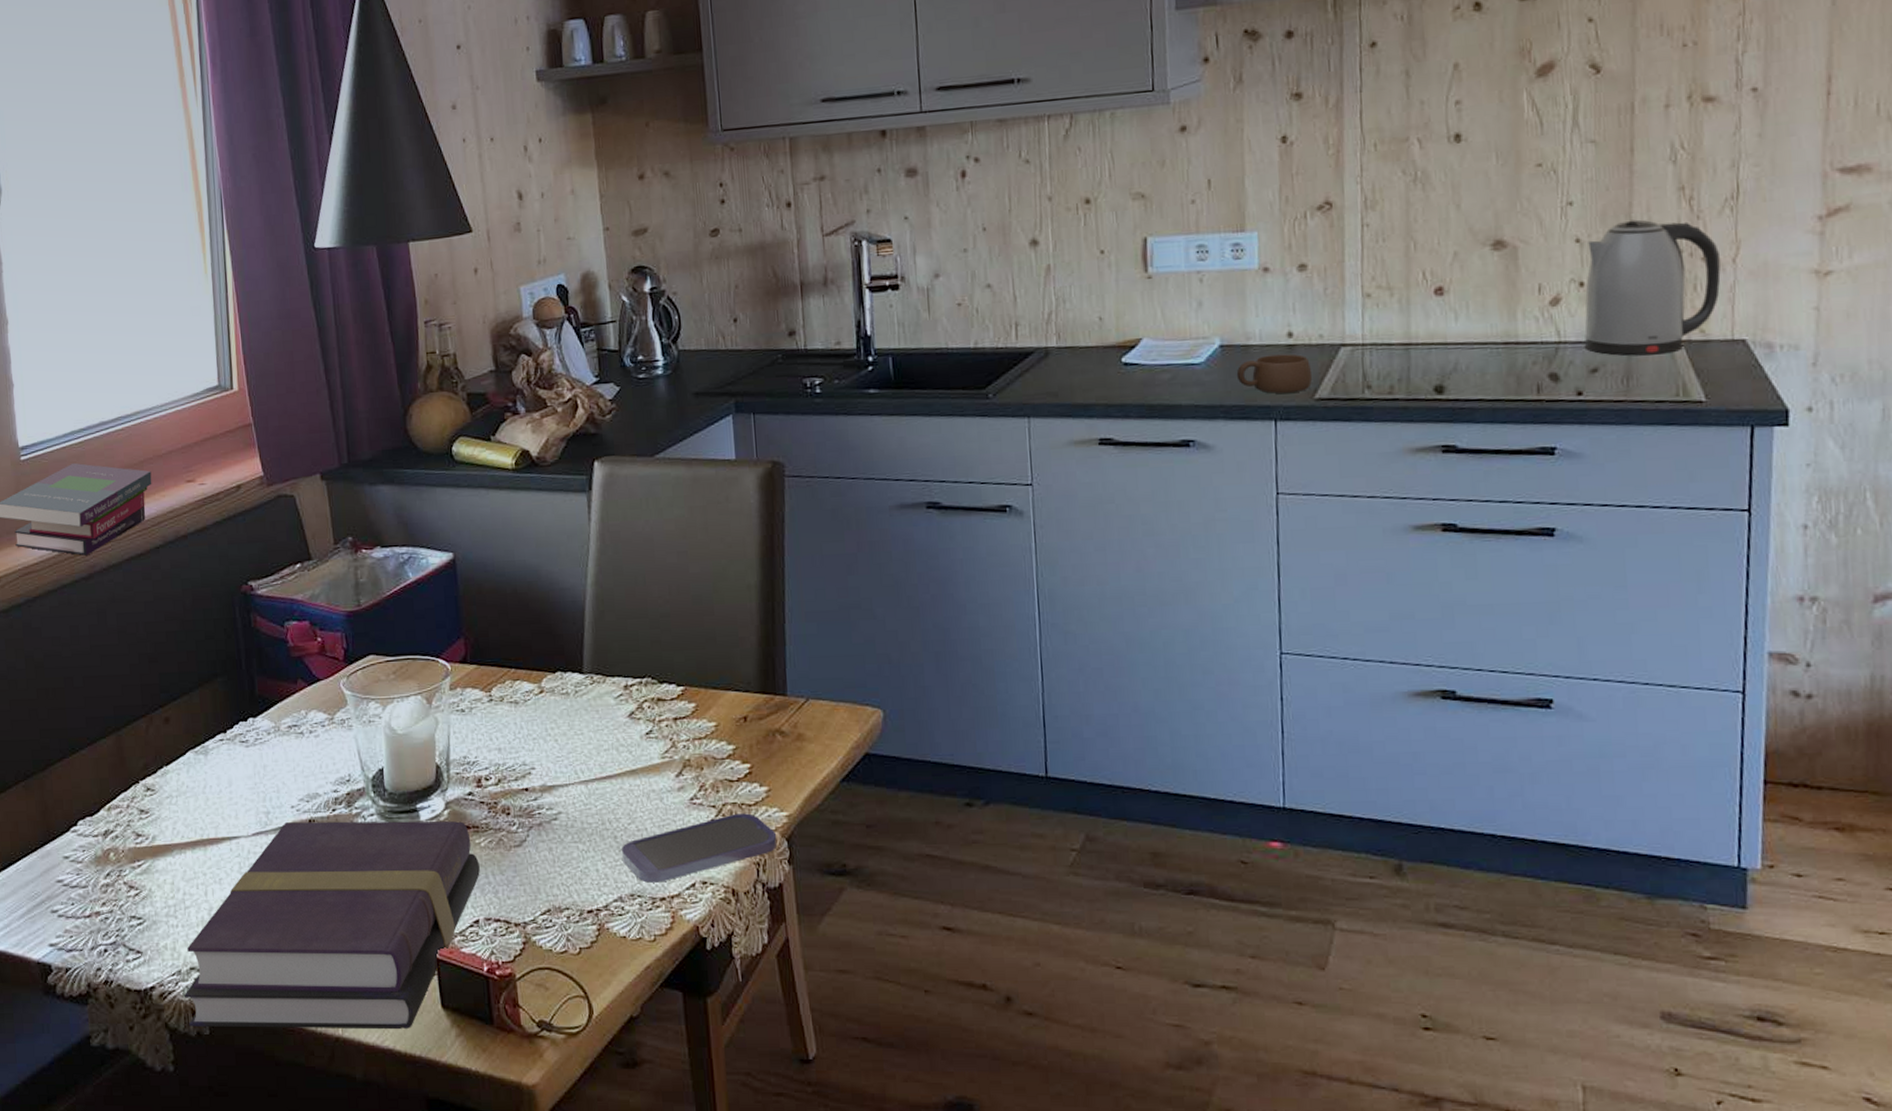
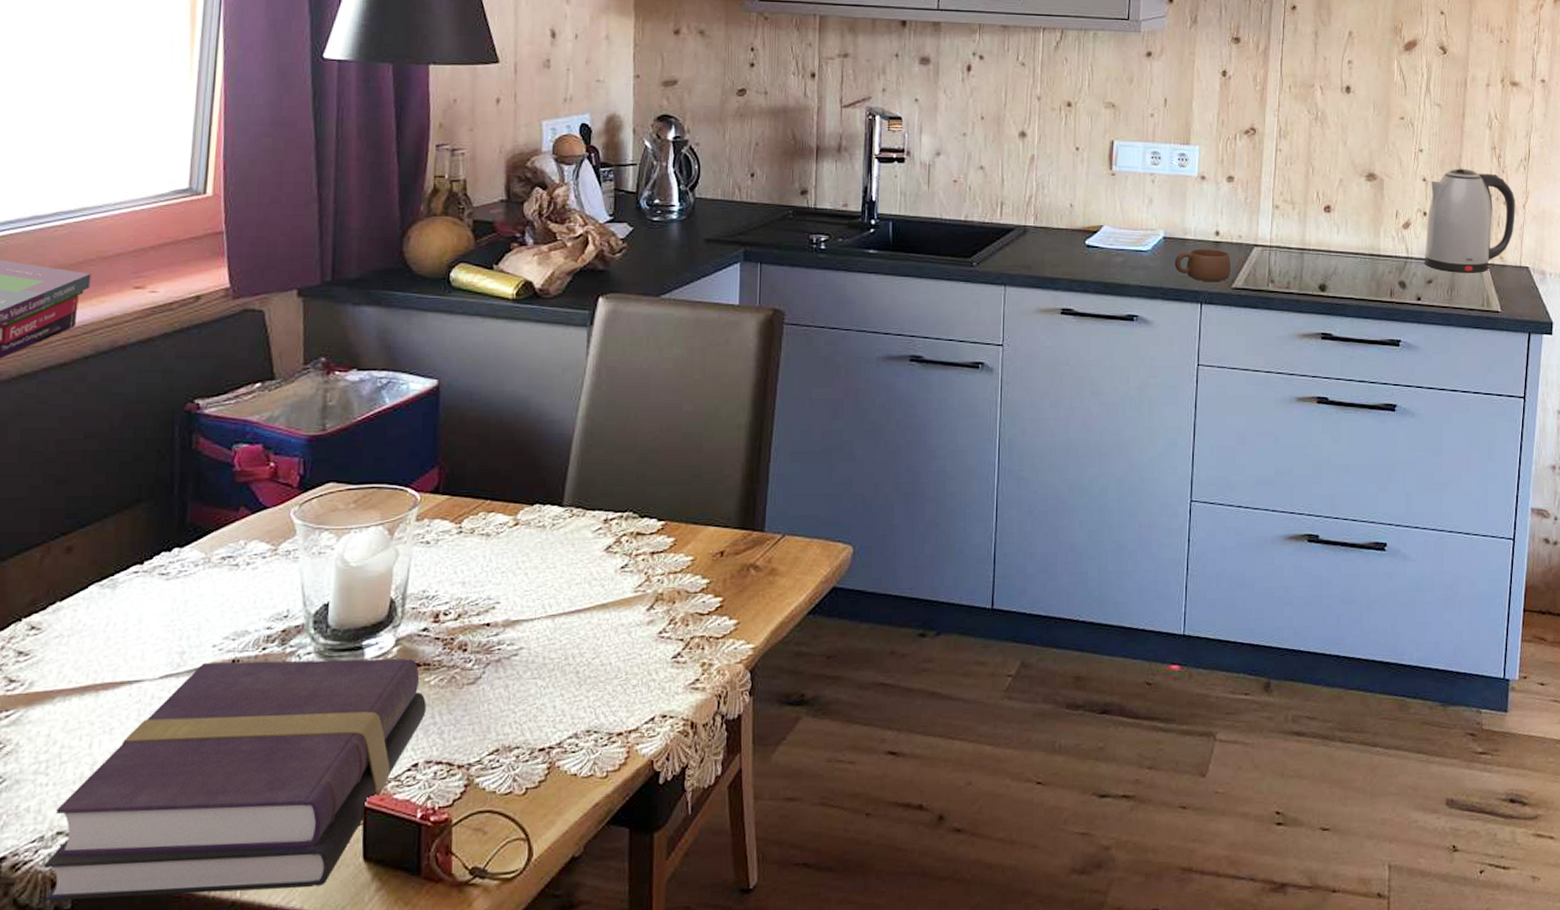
mobile phone: present [621,813,778,883] -> none [581,646,741,718]

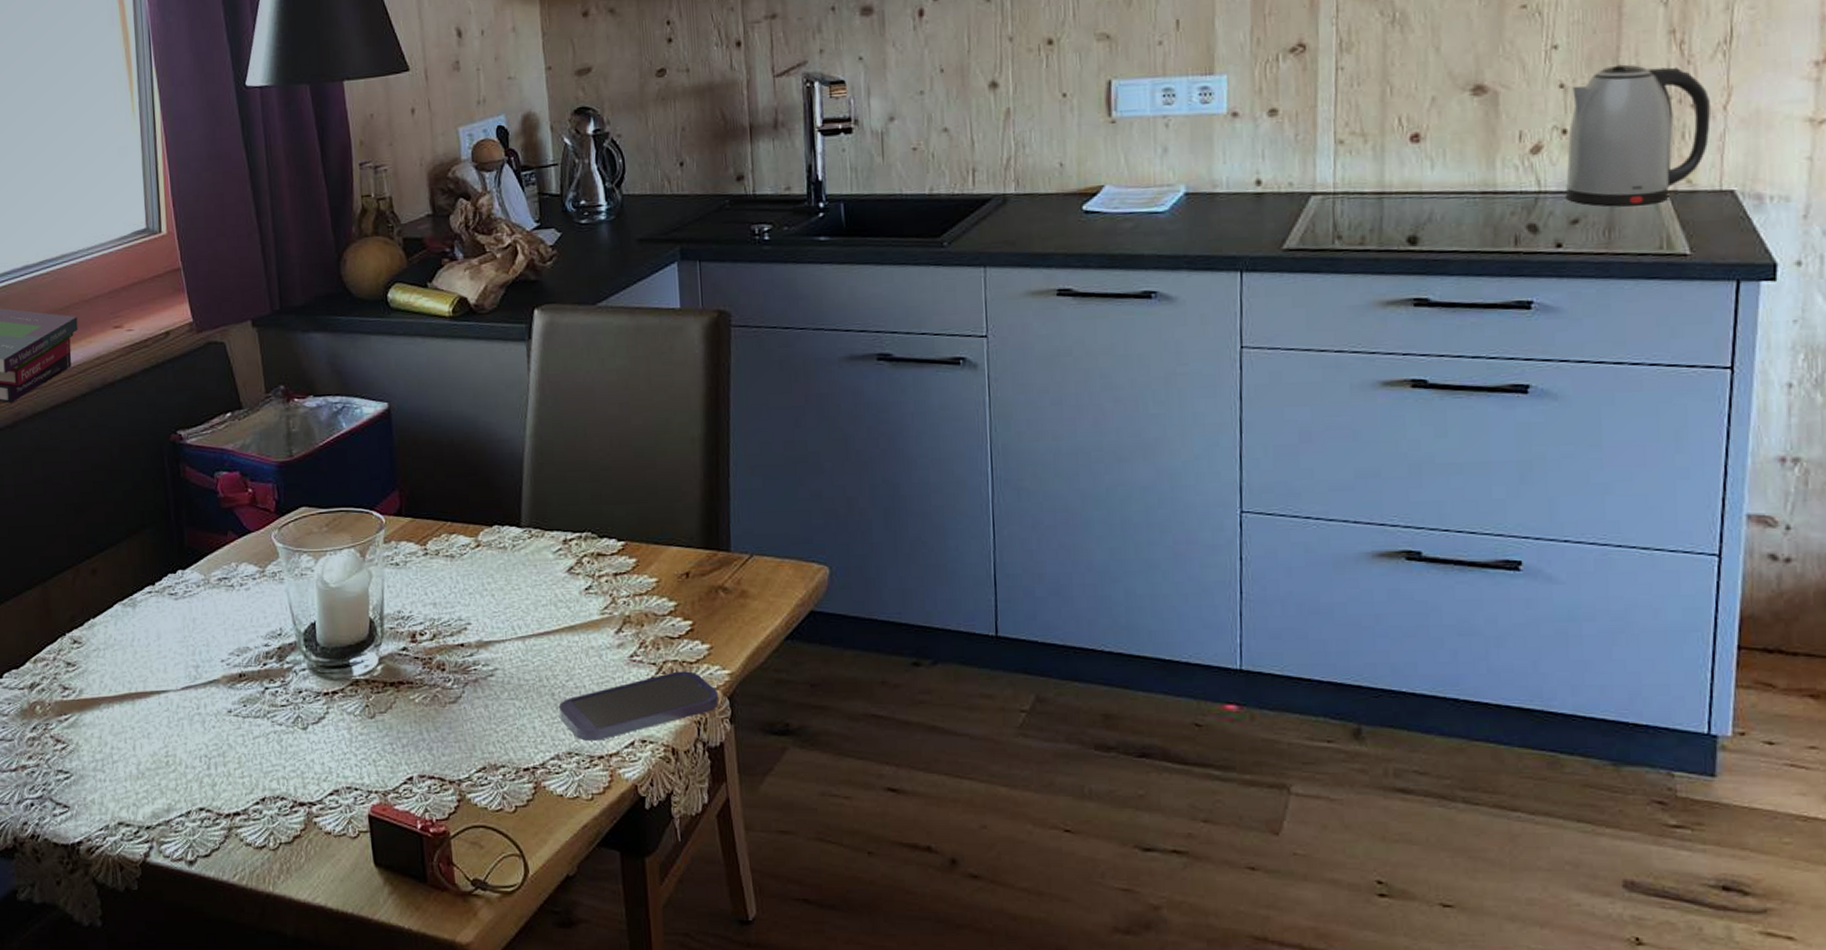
book: present [44,658,426,901] -> none [112,676,414,886]
mobile phone: none [581,646,741,718] -> present [558,671,719,741]
cup: present [1174,249,1232,281] -> none [1201,202,1281,244]

